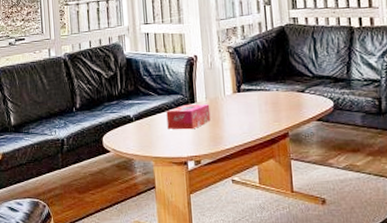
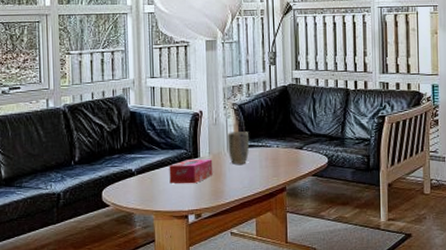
plant pot: none [223,75,247,109] -> present [226,131,249,164]

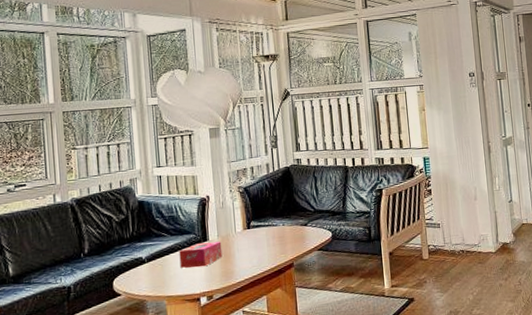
plant pot: present [226,131,249,164] -> none [234,212,256,245]

